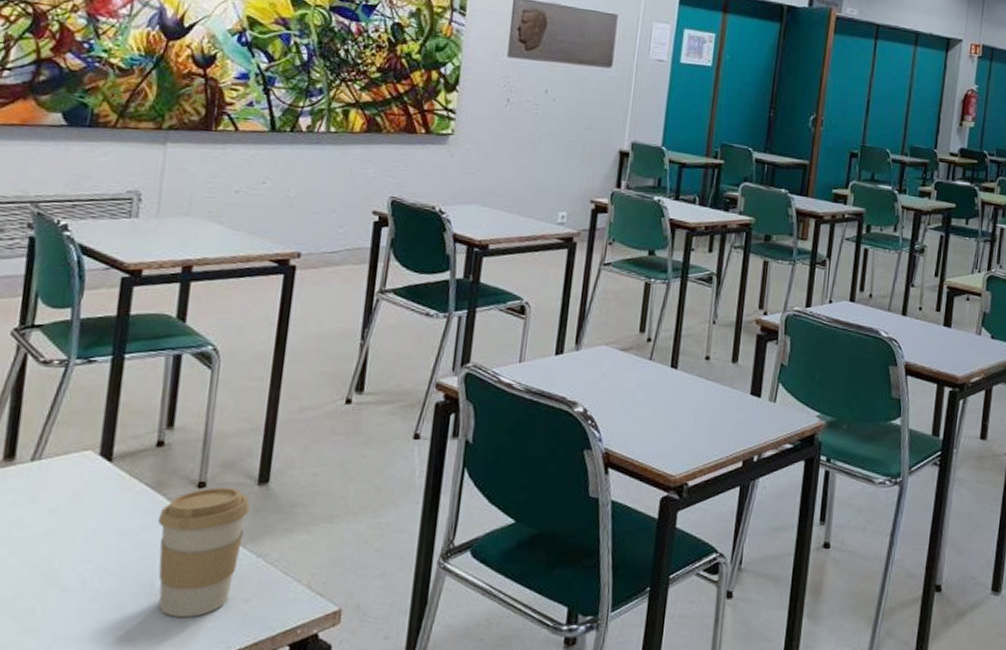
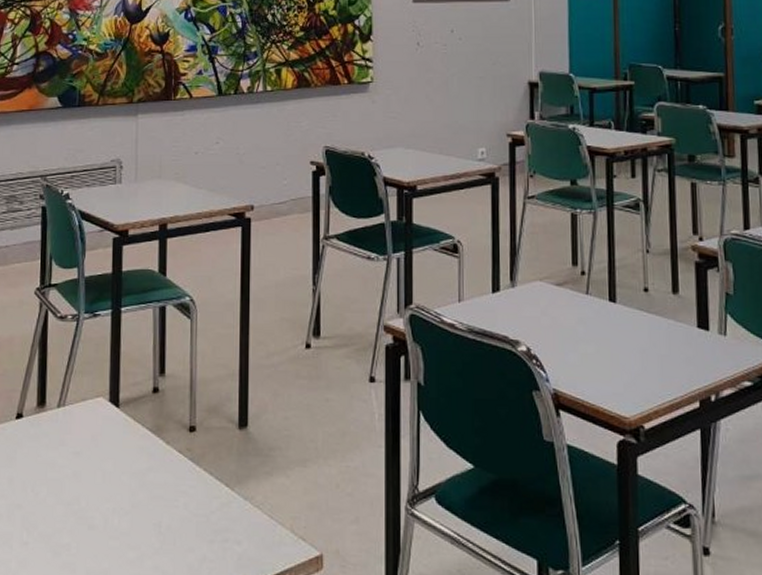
coffee cup: present [157,487,250,617] -> none [159,431,234,557]

